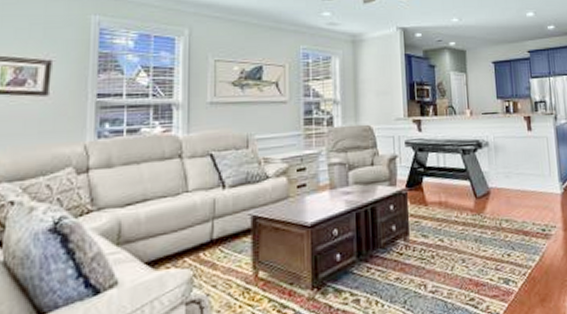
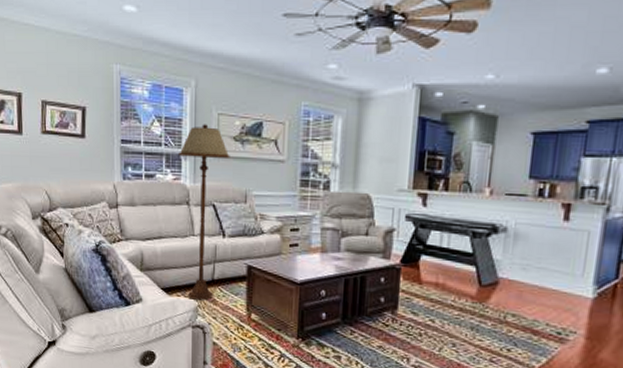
floor lamp: none [169,71,229,269] -> present [179,124,230,300]

